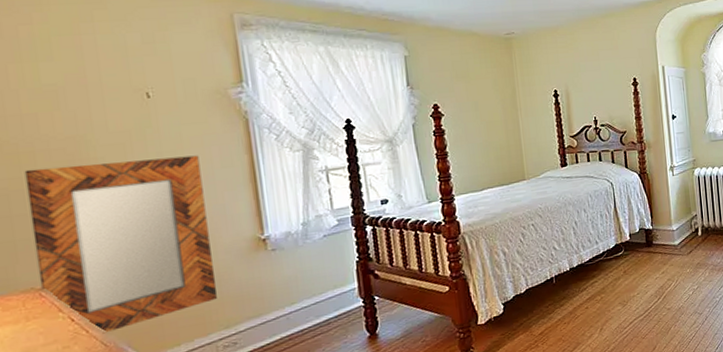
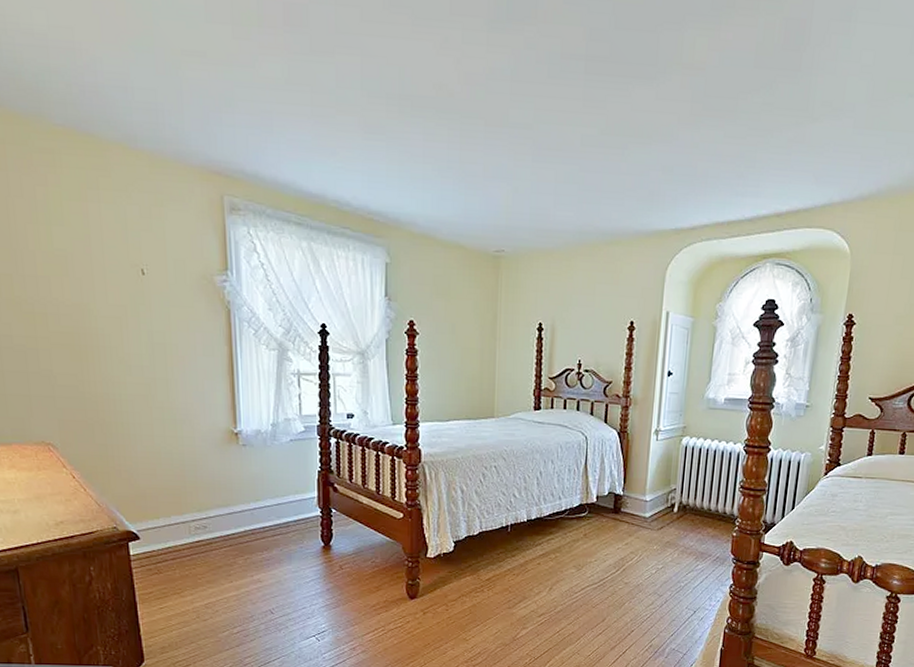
home mirror: present [24,155,217,334] -> none [38,330,192,495]

